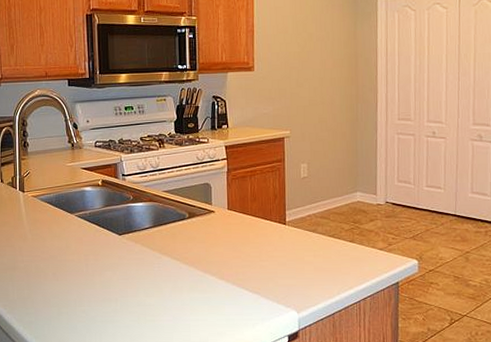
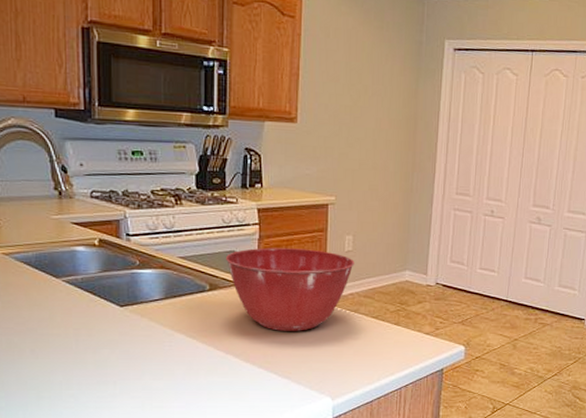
mixing bowl: none [200,178,310,251] -> present [225,247,355,331]

